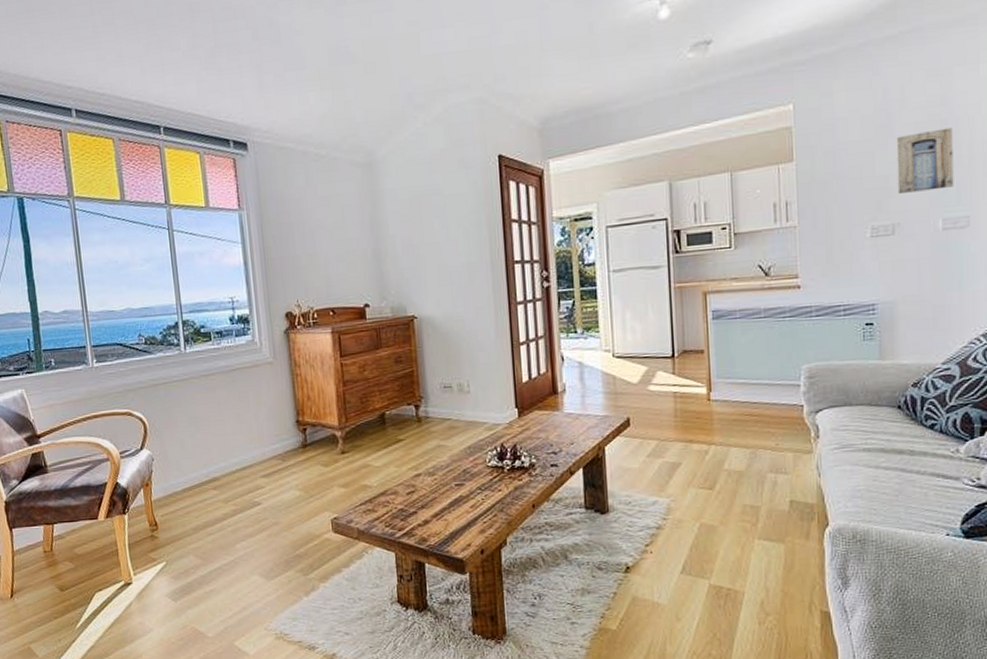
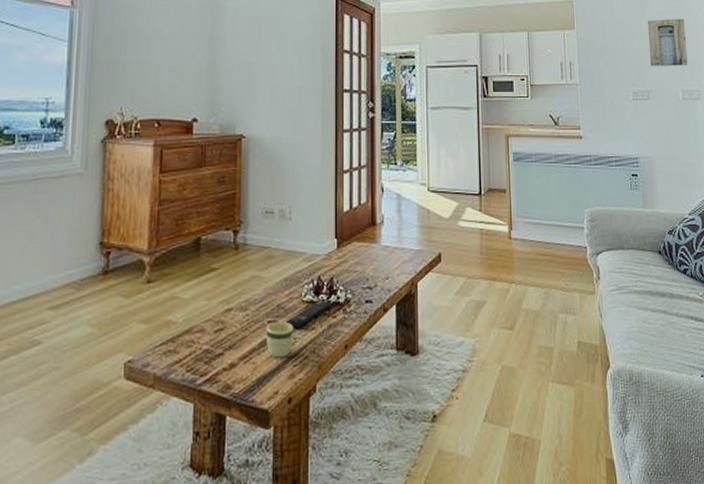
mug: none [454,484,493,516] -> present [265,321,305,358]
remote control: none [473,465,517,491] -> present [286,301,333,329]

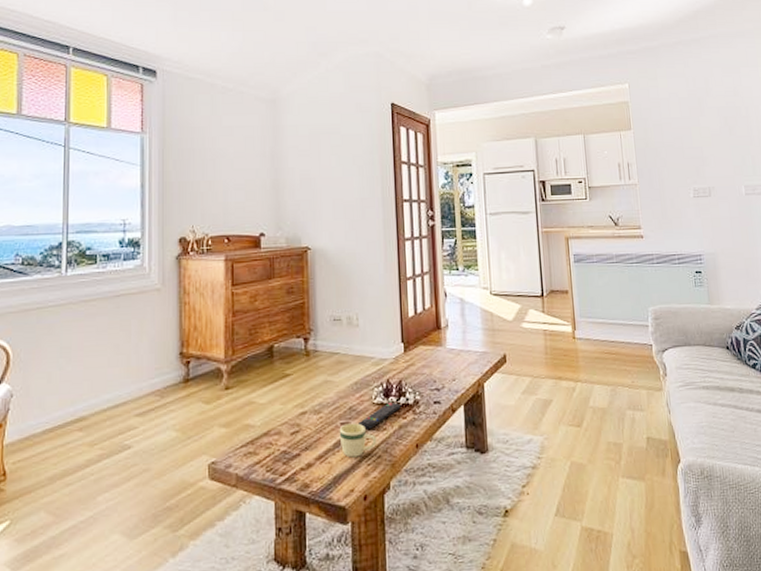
wall art: present [647,18,688,67] -> none [705,113,750,164]

